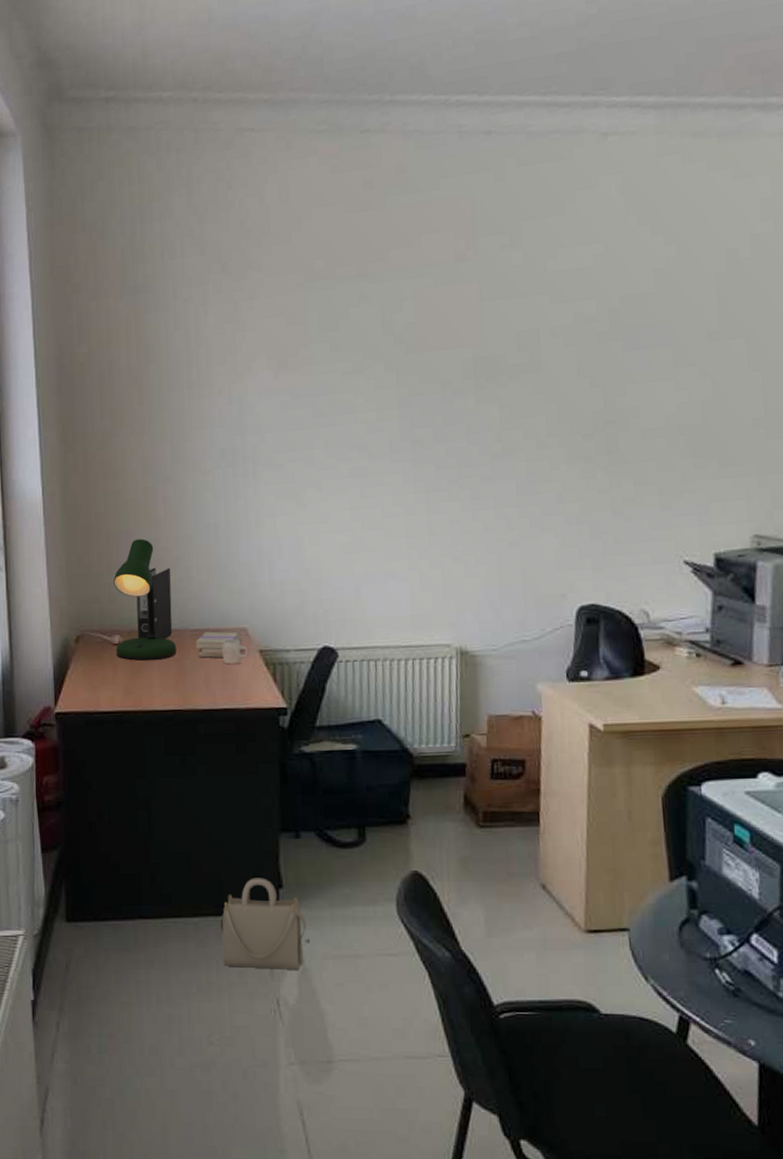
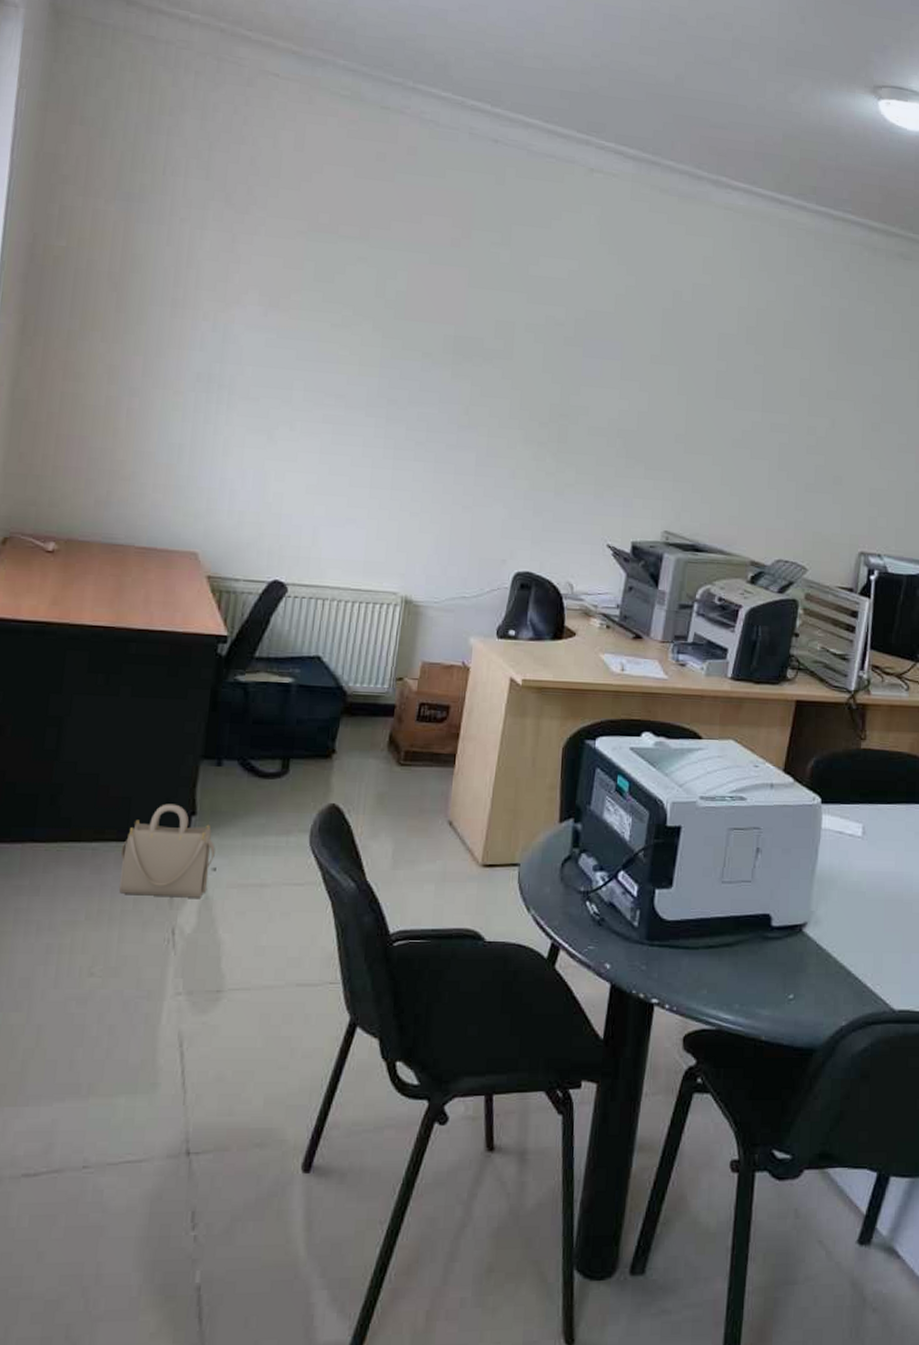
desk lamp: present [113,538,176,661] -> none [48,446,118,573]
binder: present [136,567,172,640] -> none [76,478,125,553]
books: present [195,631,242,659] -> none [138,551,191,580]
mug: present [222,639,249,665] -> none [166,561,196,587]

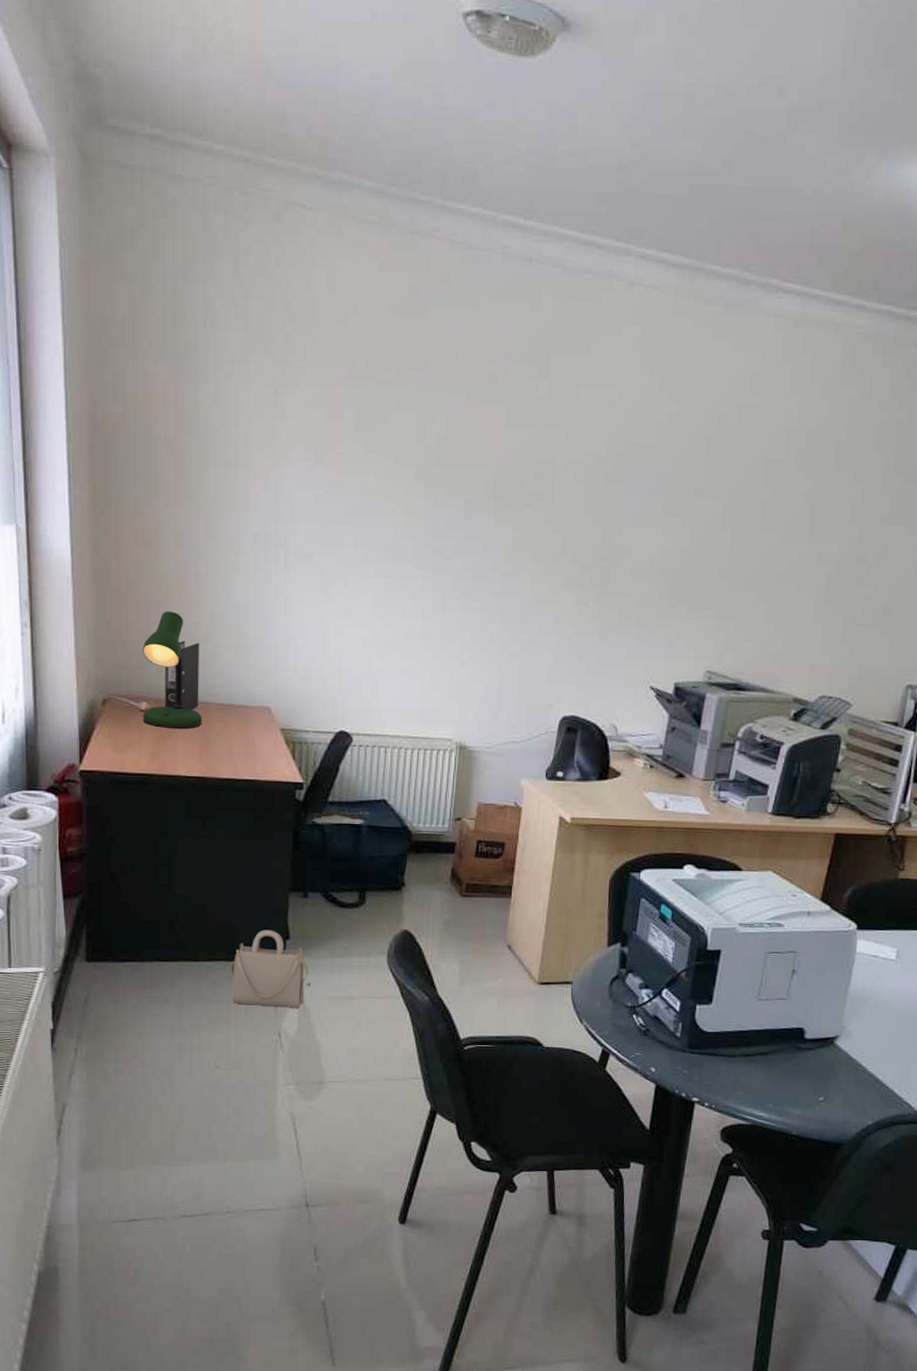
desk lamp: none [48,446,118,573] -> present [142,611,202,729]
binder: none [76,478,125,553] -> present [165,640,200,710]

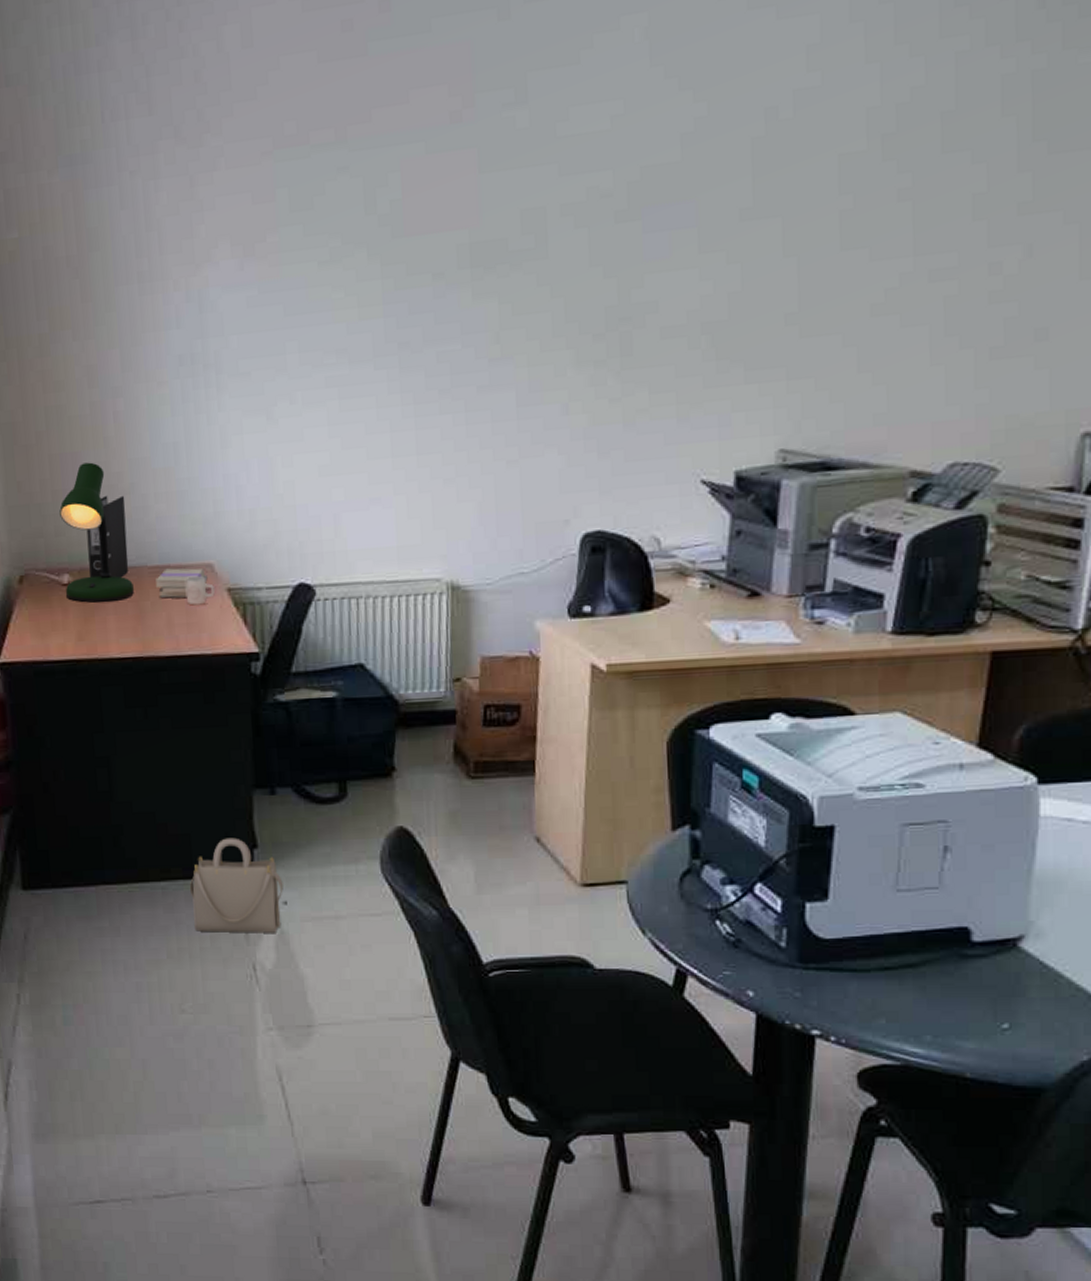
books: none [220,707,265,733] -> present [155,568,208,599]
mug: none [246,716,271,740] -> present [185,576,216,606]

